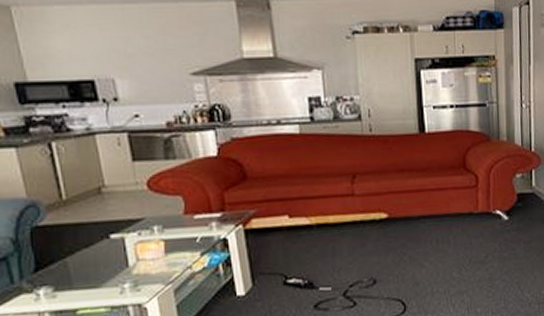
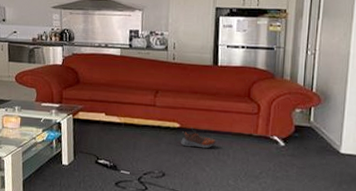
shoe: none [391,215,433,241] -> present [181,127,216,149]

